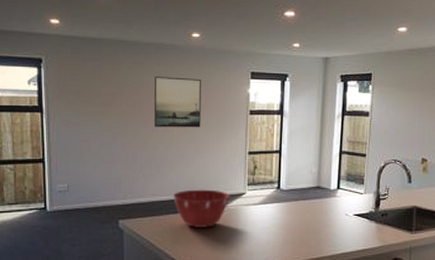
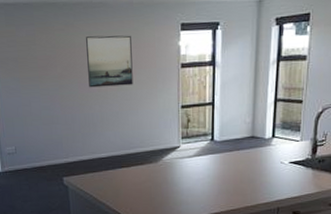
mixing bowl: present [173,189,230,228] -> none [111,144,165,181]

